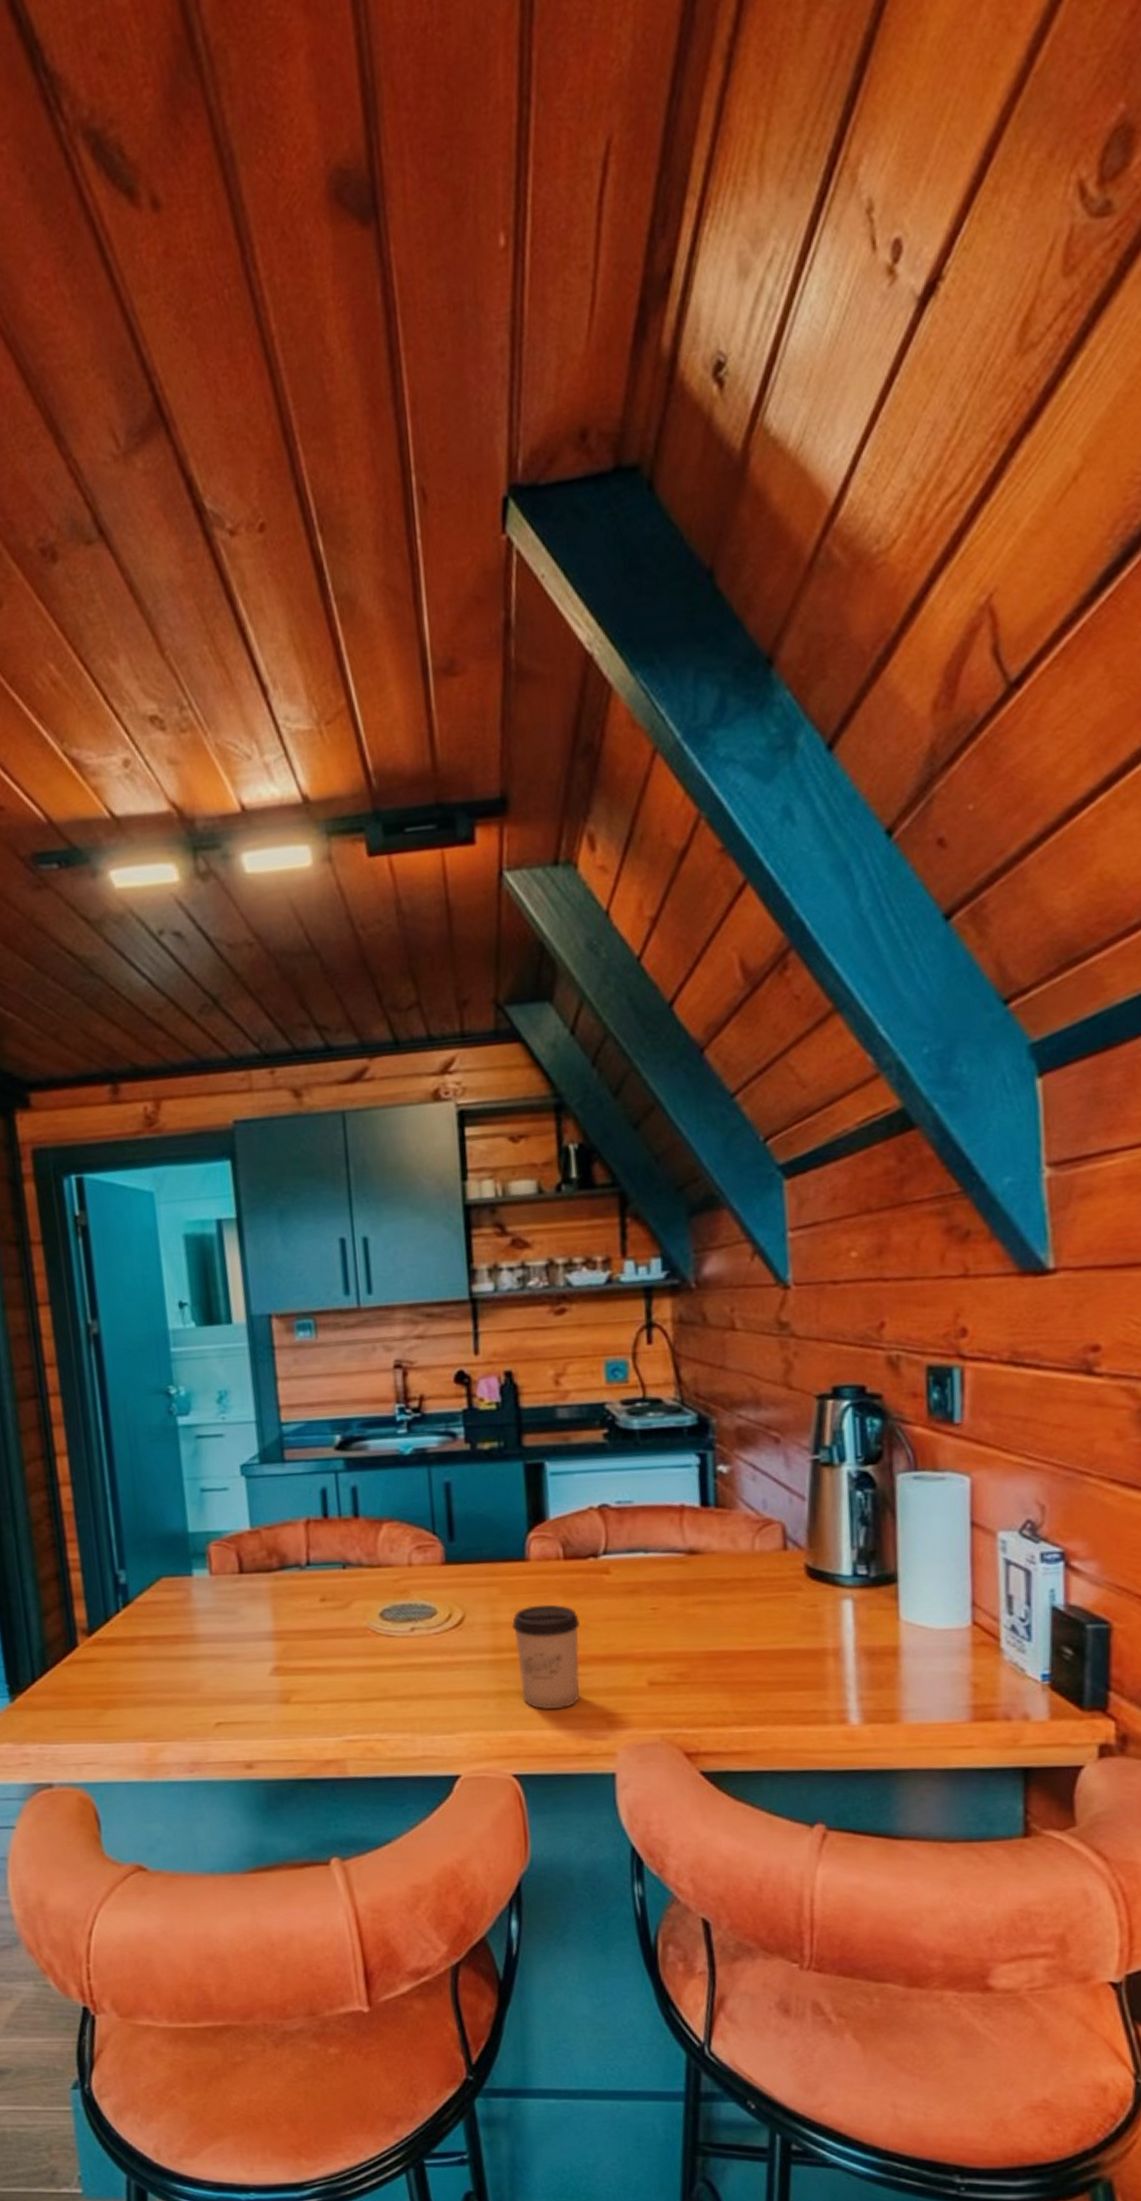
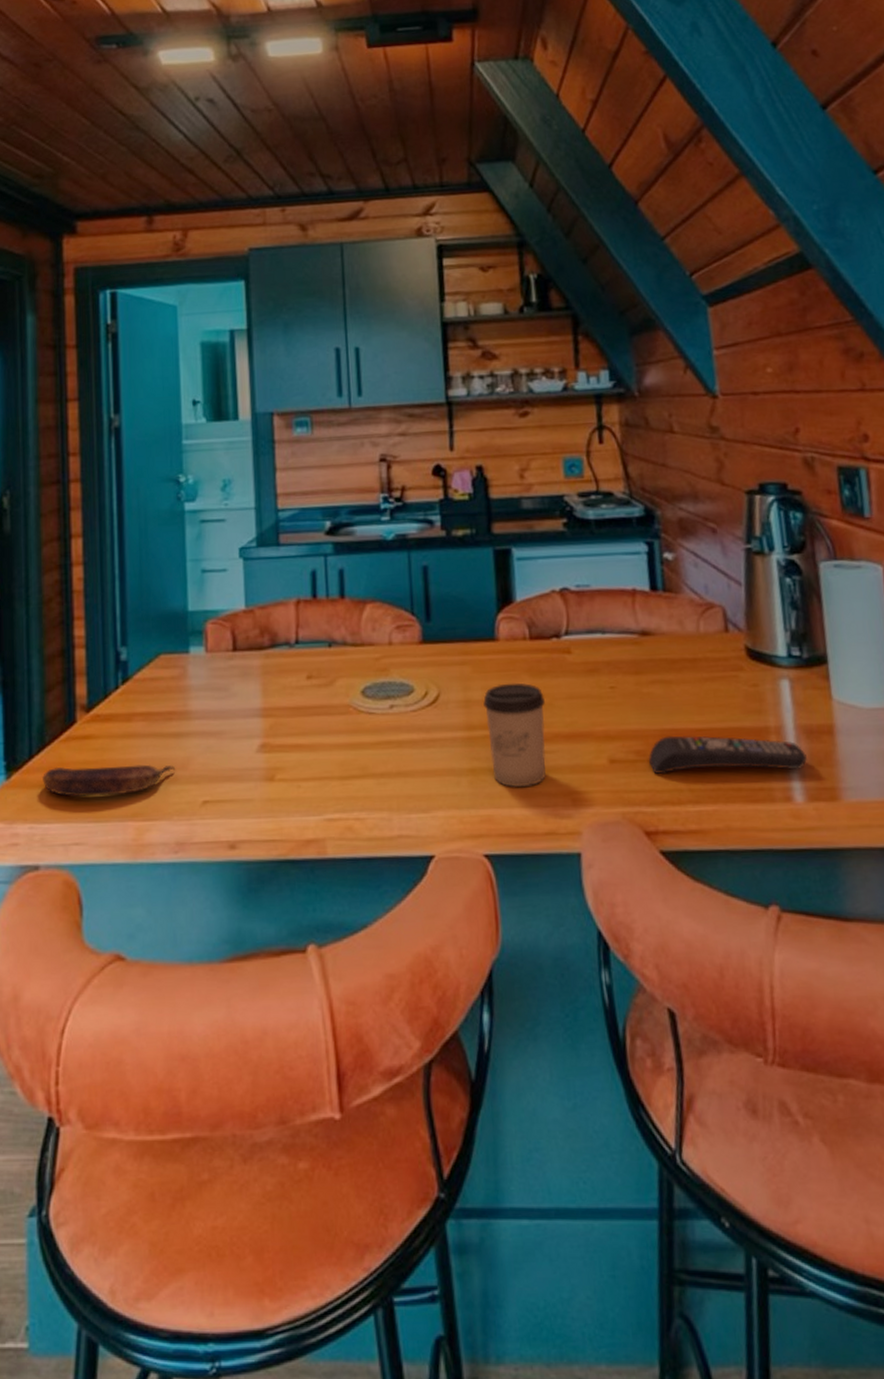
banana: none [47,1687,186,1720] -> present [41,764,176,798]
remote control: none [692,1657,868,1697] -> present [649,735,808,775]

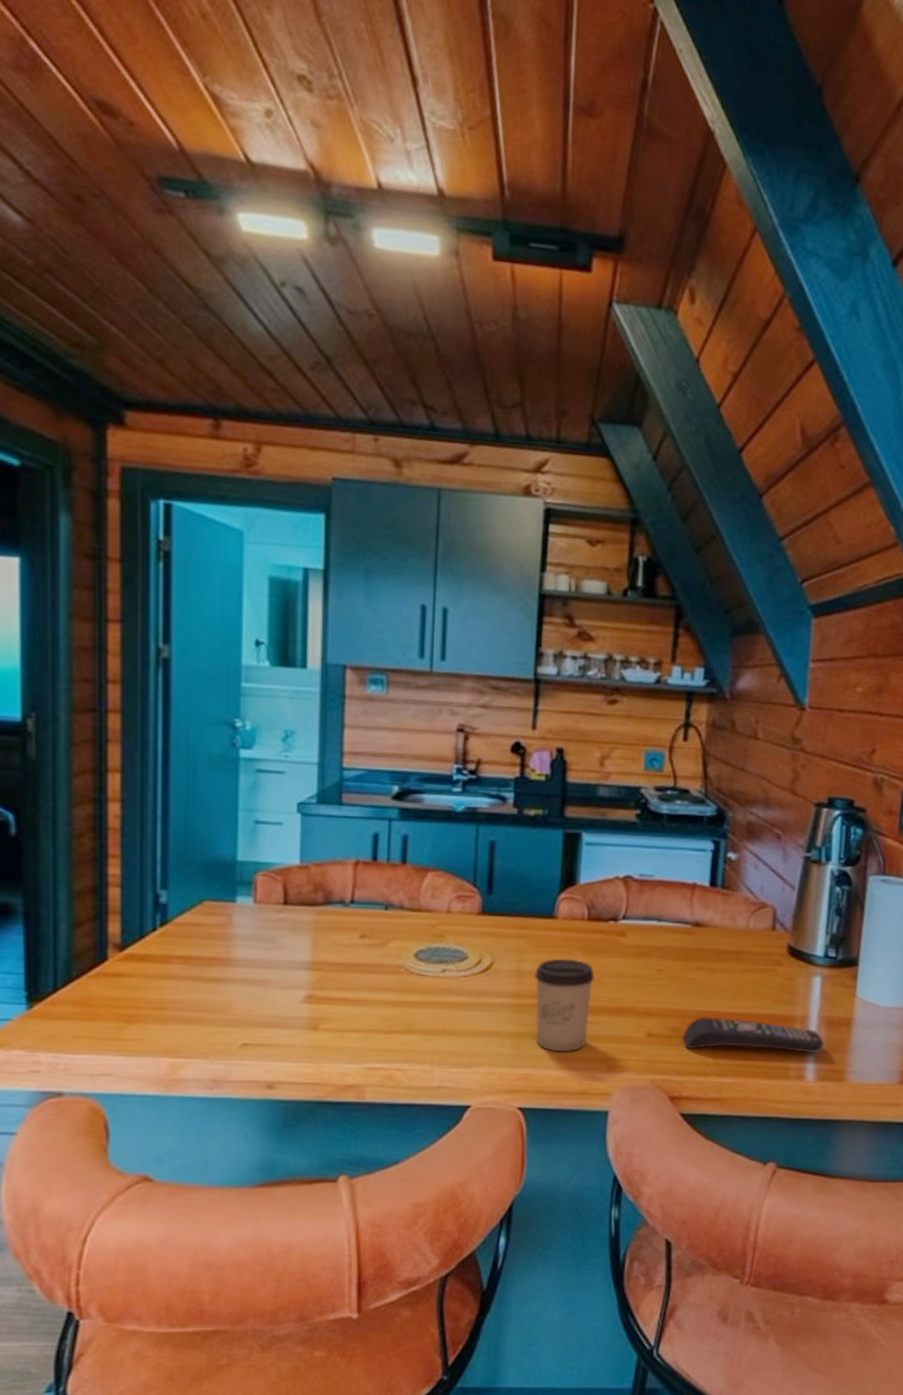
banana: present [41,764,176,798] -> none [67,1001,215,1033]

